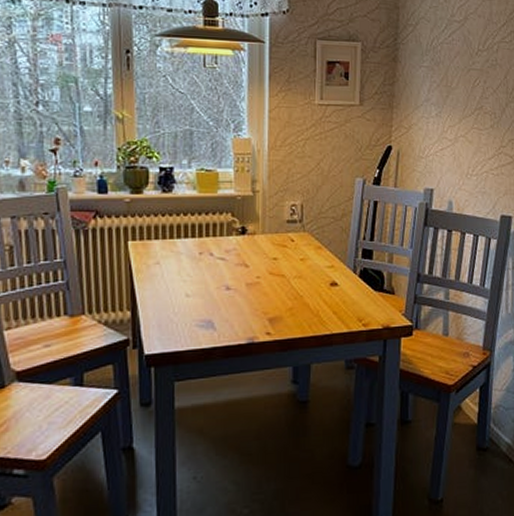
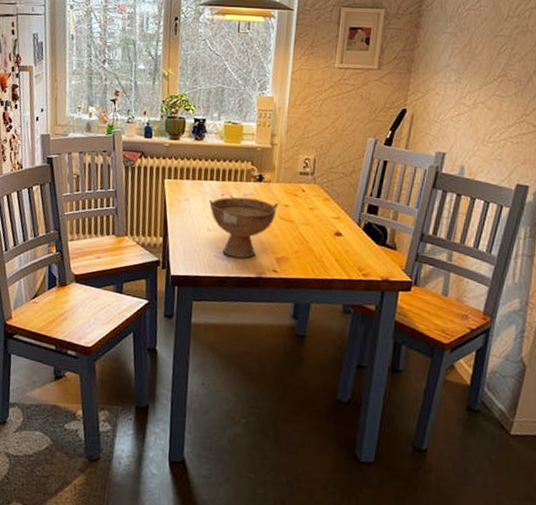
bowl: none [185,254,267,324] -> present [209,197,279,259]

